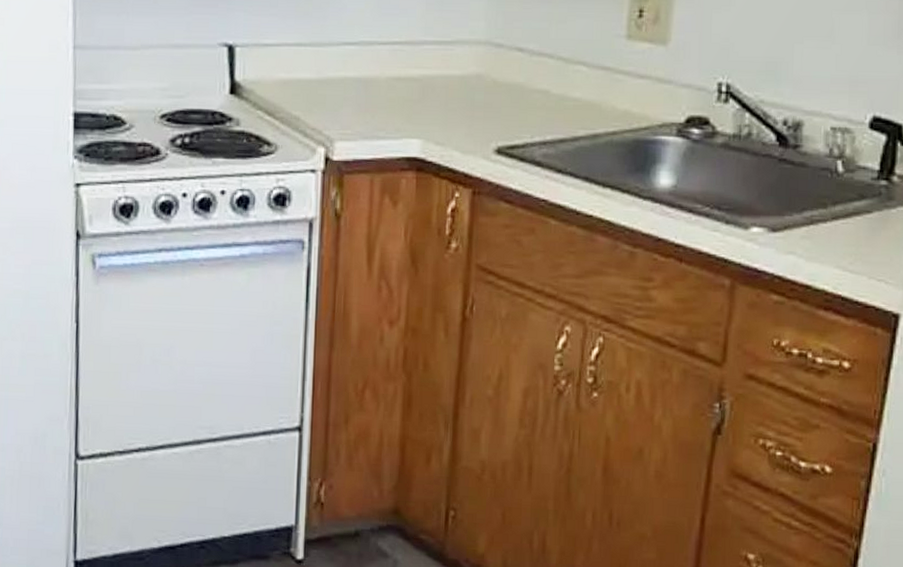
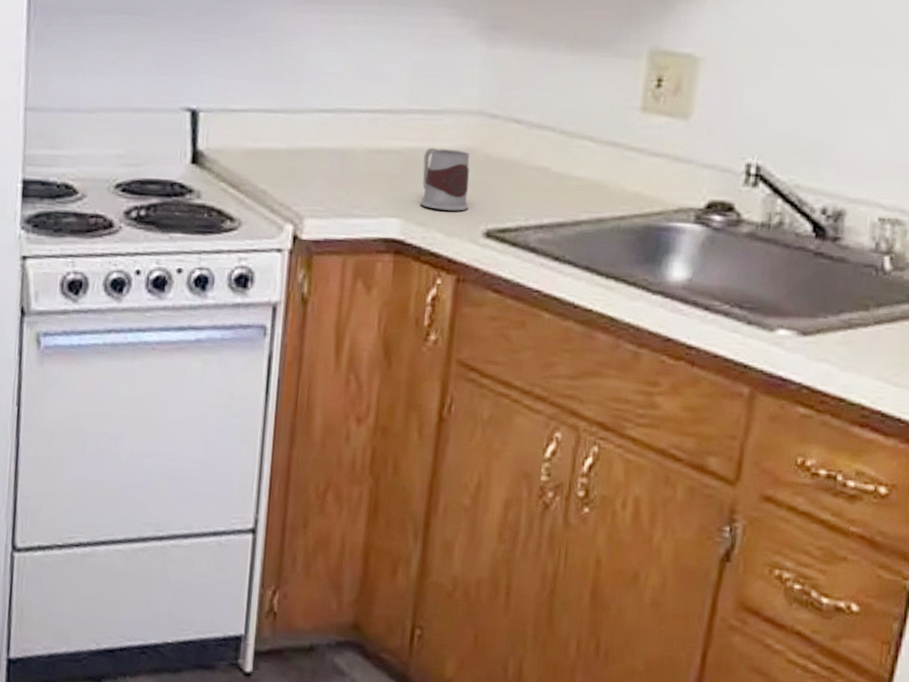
mug: none [437,74,481,131] -> present [420,147,470,211]

